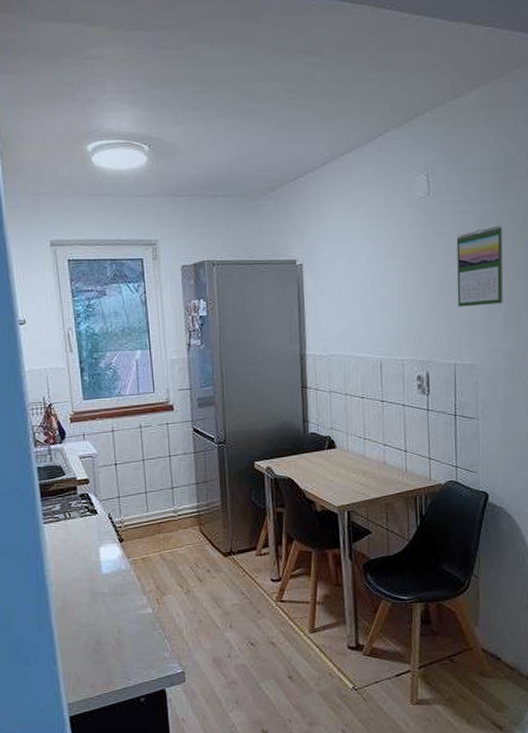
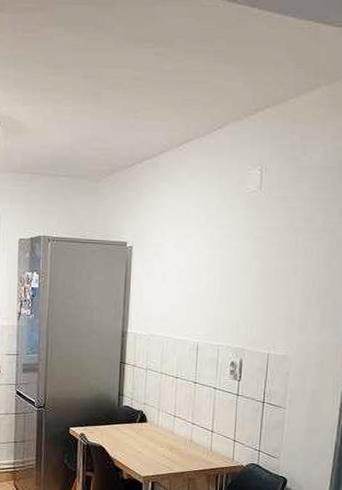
calendar: present [456,225,504,307] -> none [277,224,330,301]

